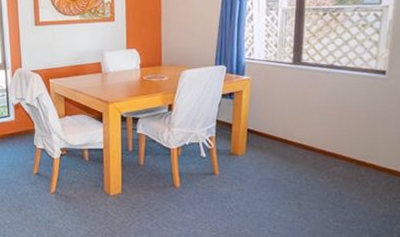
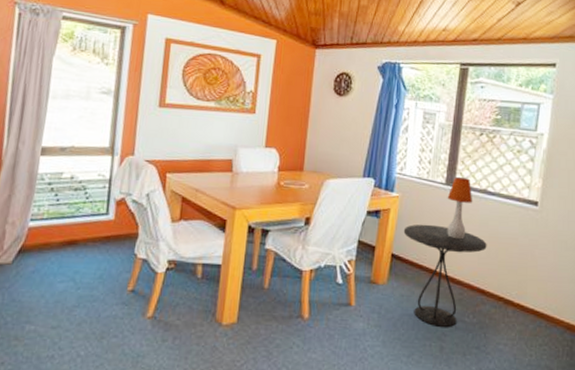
side table: none [256,101,337,187] -> present [403,224,487,327]
table lamp: none [295,55,321,112] -> present [447,176,473,240]

